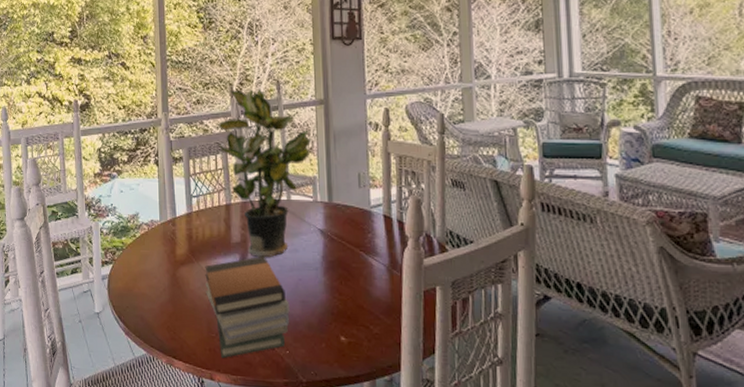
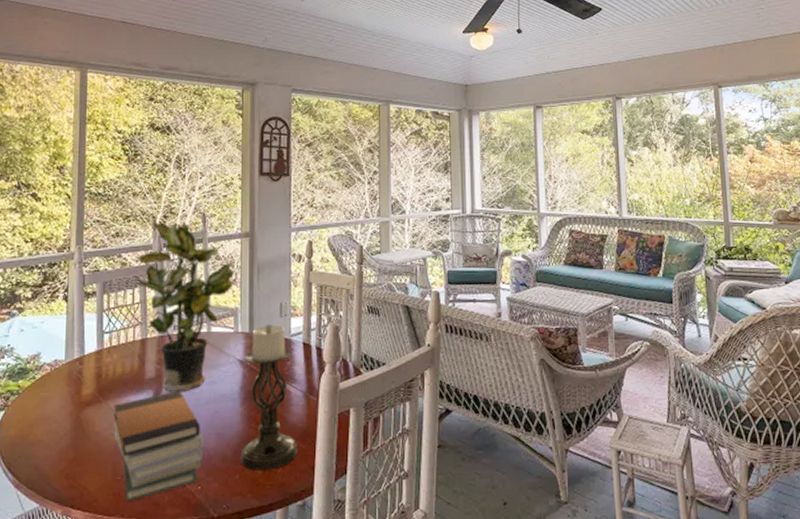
candle holder: none [325,193,383,343] -> present [240,323,298,471]

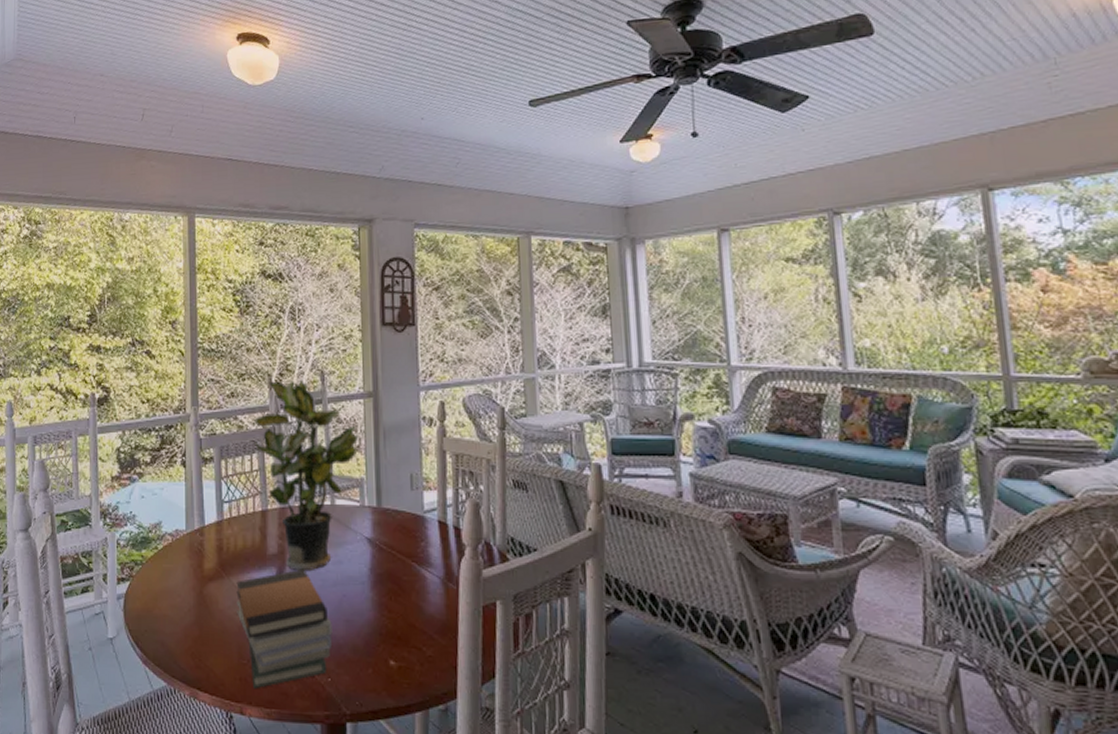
candle holder: present [240,323,298,471] -> none [372,497,438,667]

